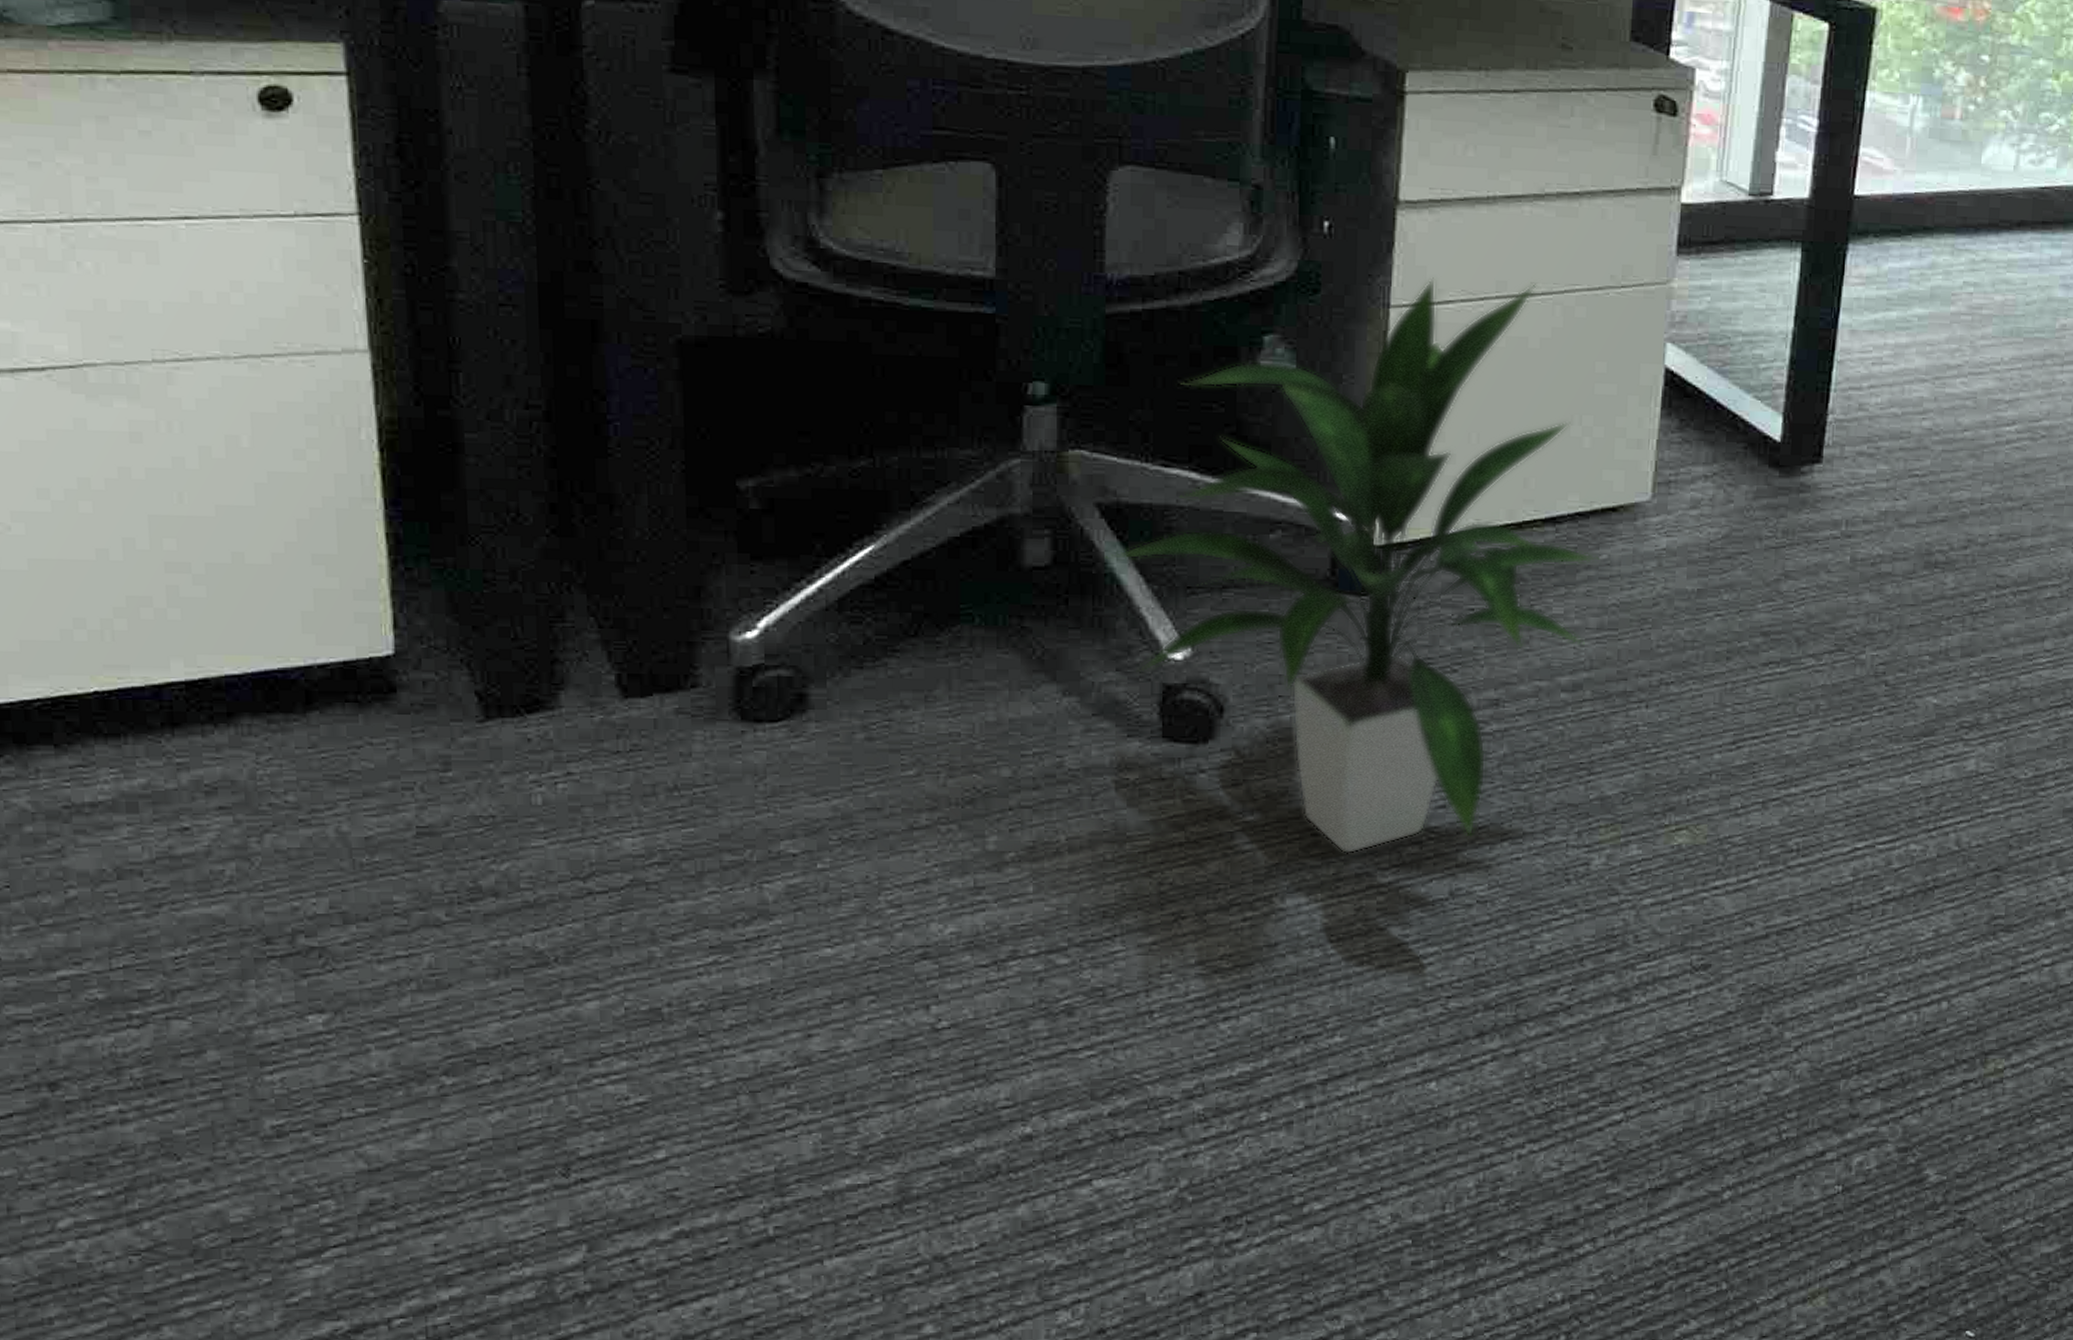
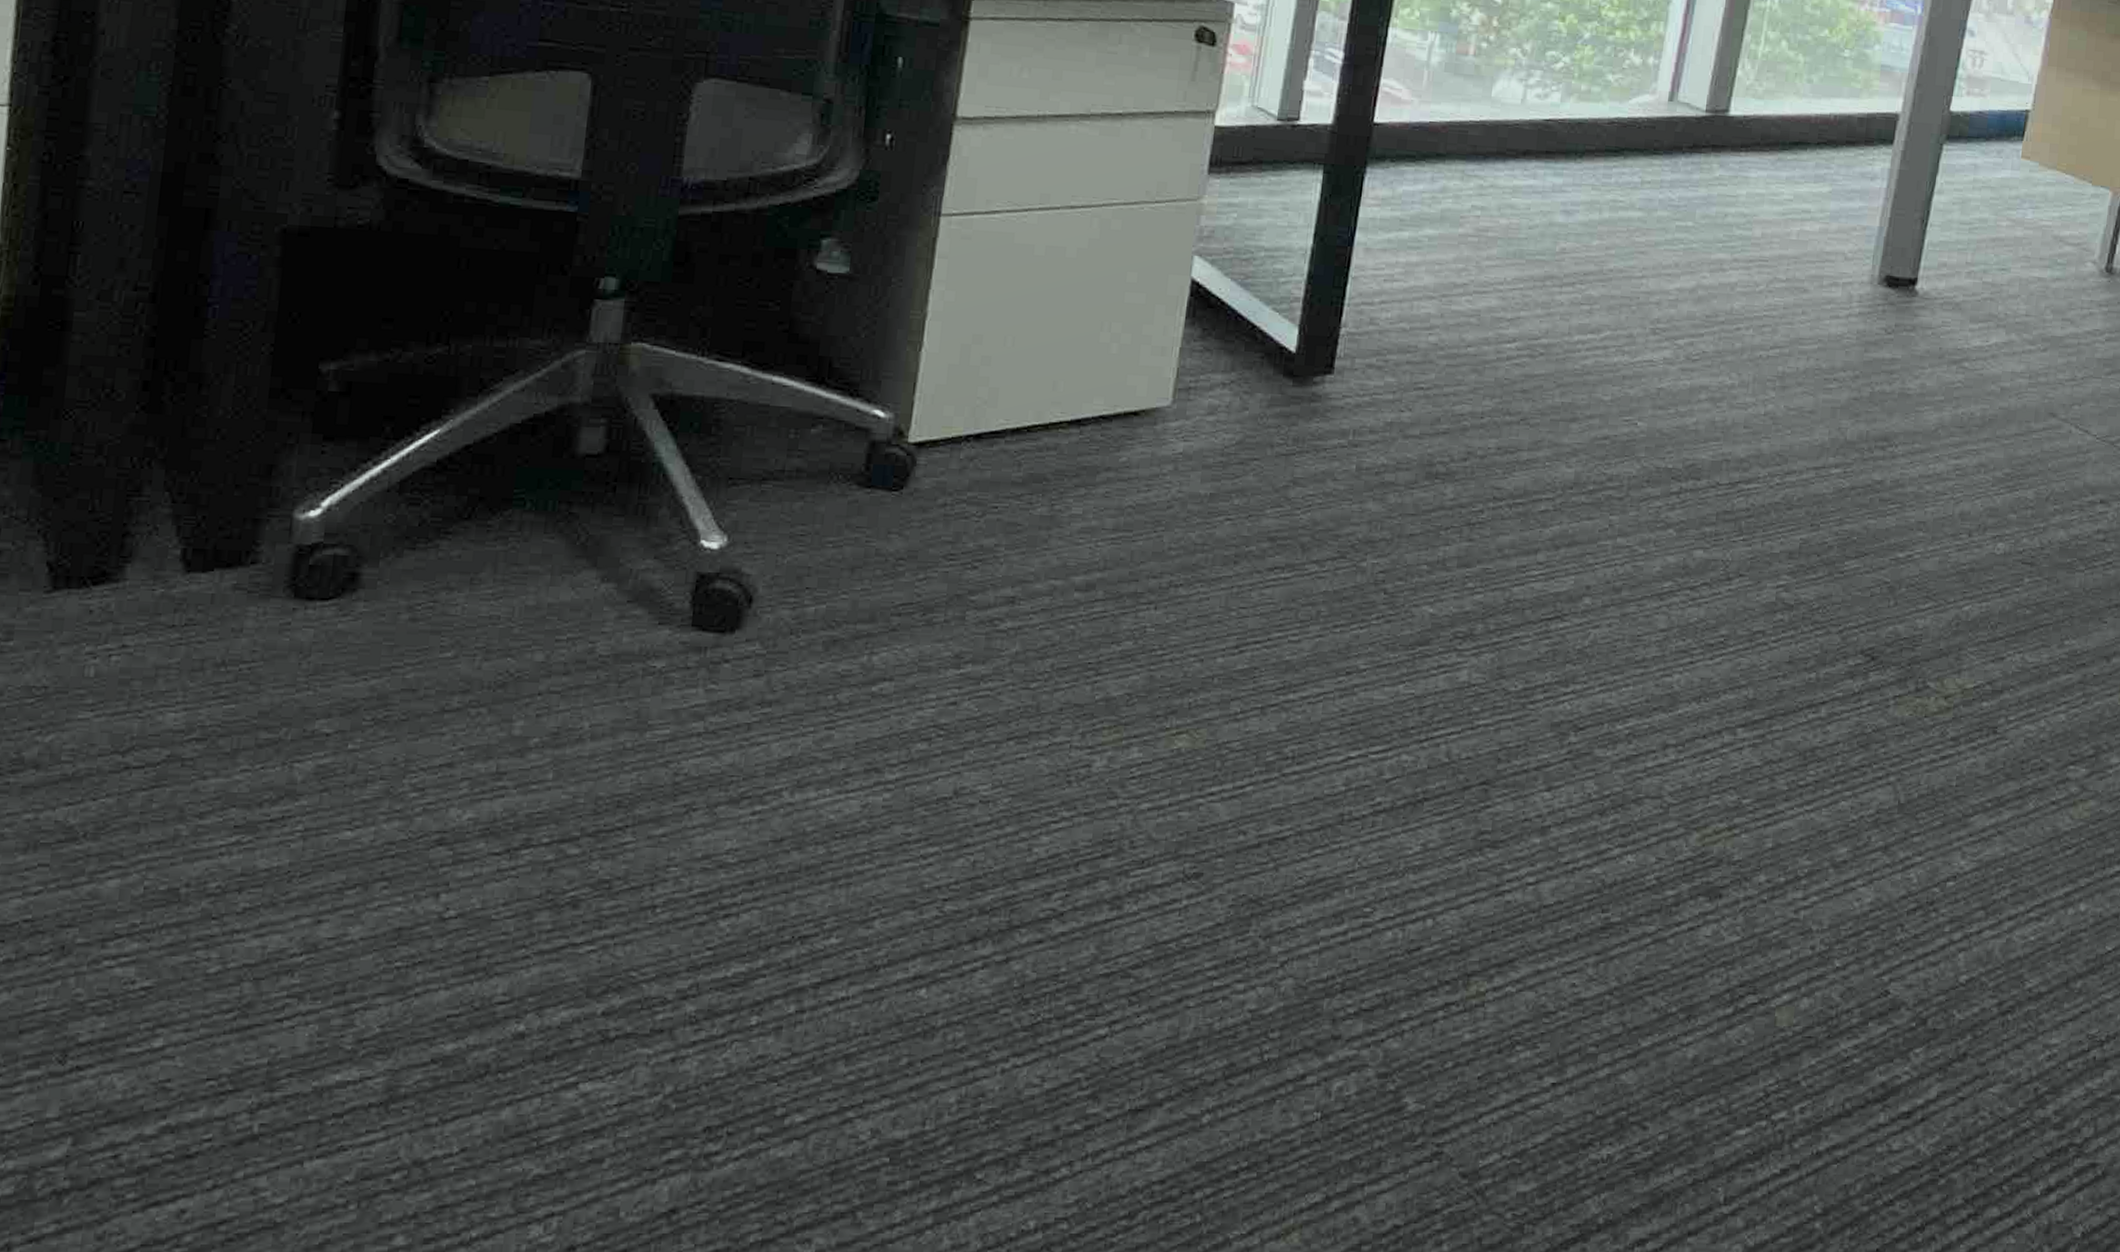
indoor plant: present [1104,277,1600,854] -> none [654,189,1120,749]

